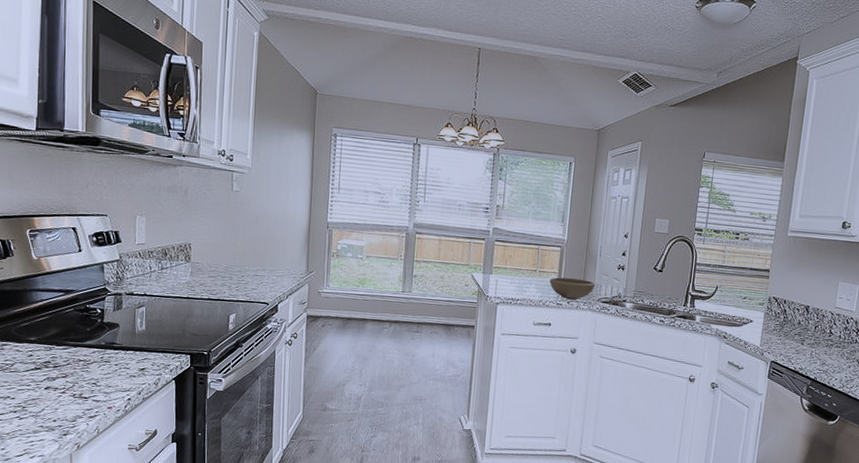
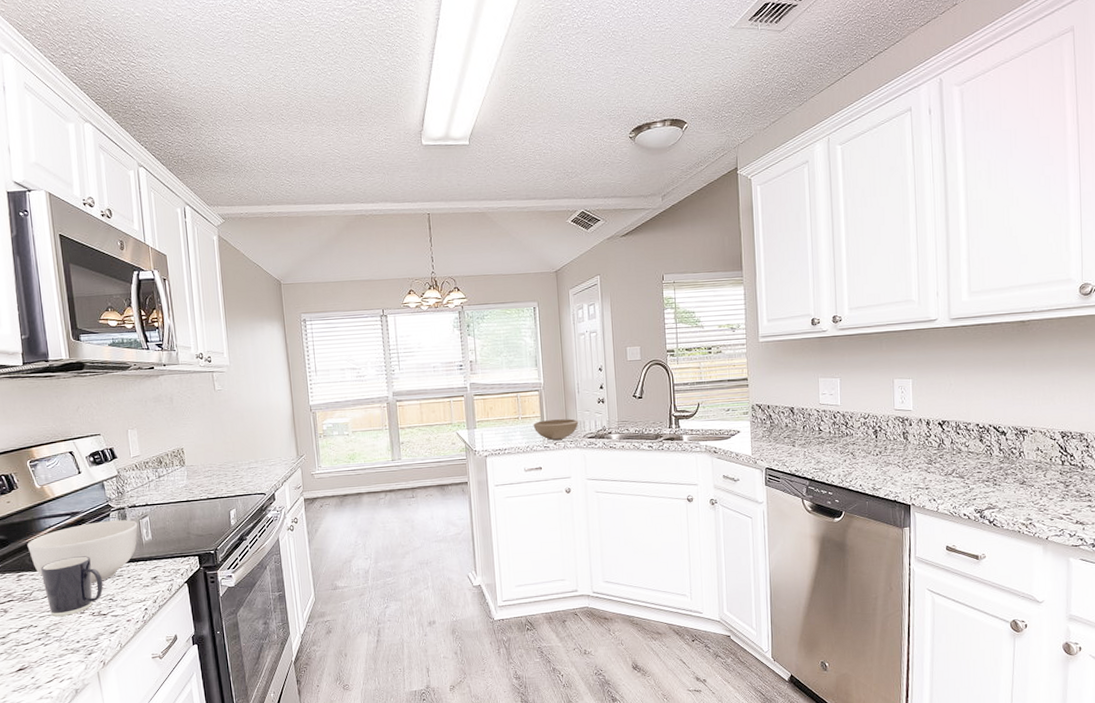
bowl: none [15,303,133,365] -> present [27,520,138,583]
mug: none [25,334,89,393] -> present [40,556,104,617]

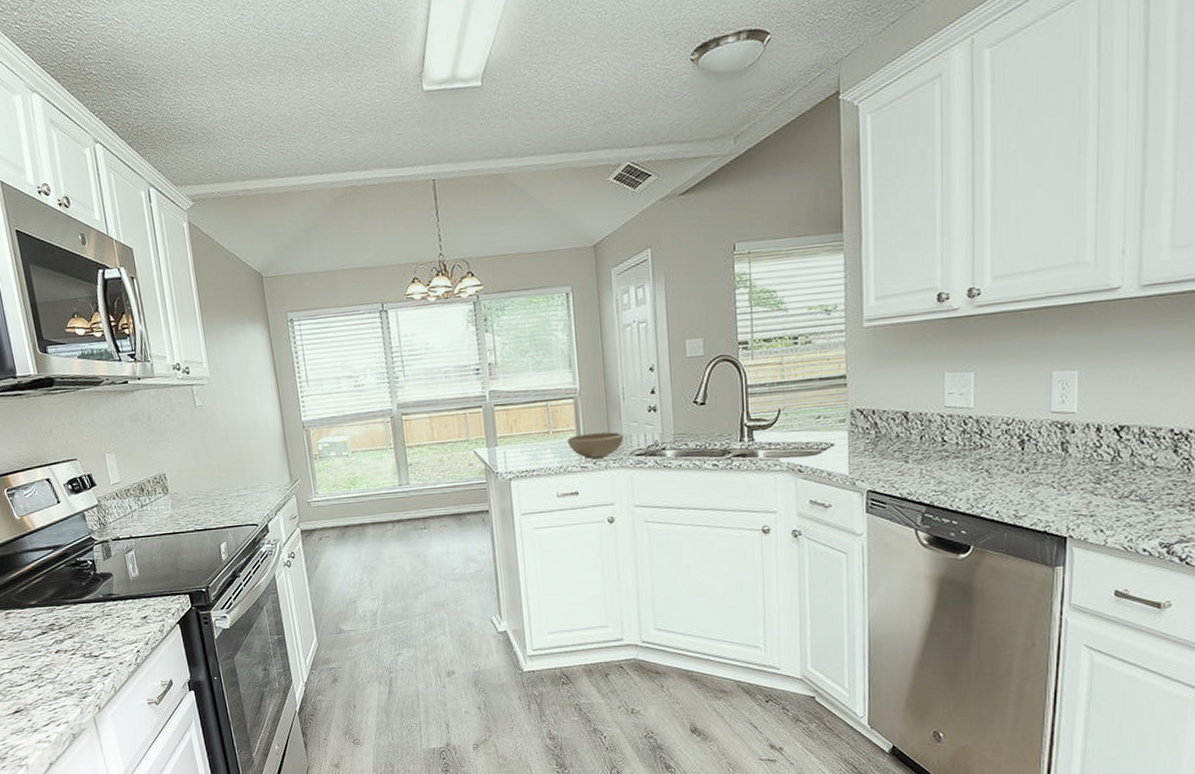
bowl: present [27,520,138,583] -> none [12,554,124,622]
mug: present [40,556,104,617] -> none [27,593,93,657]

